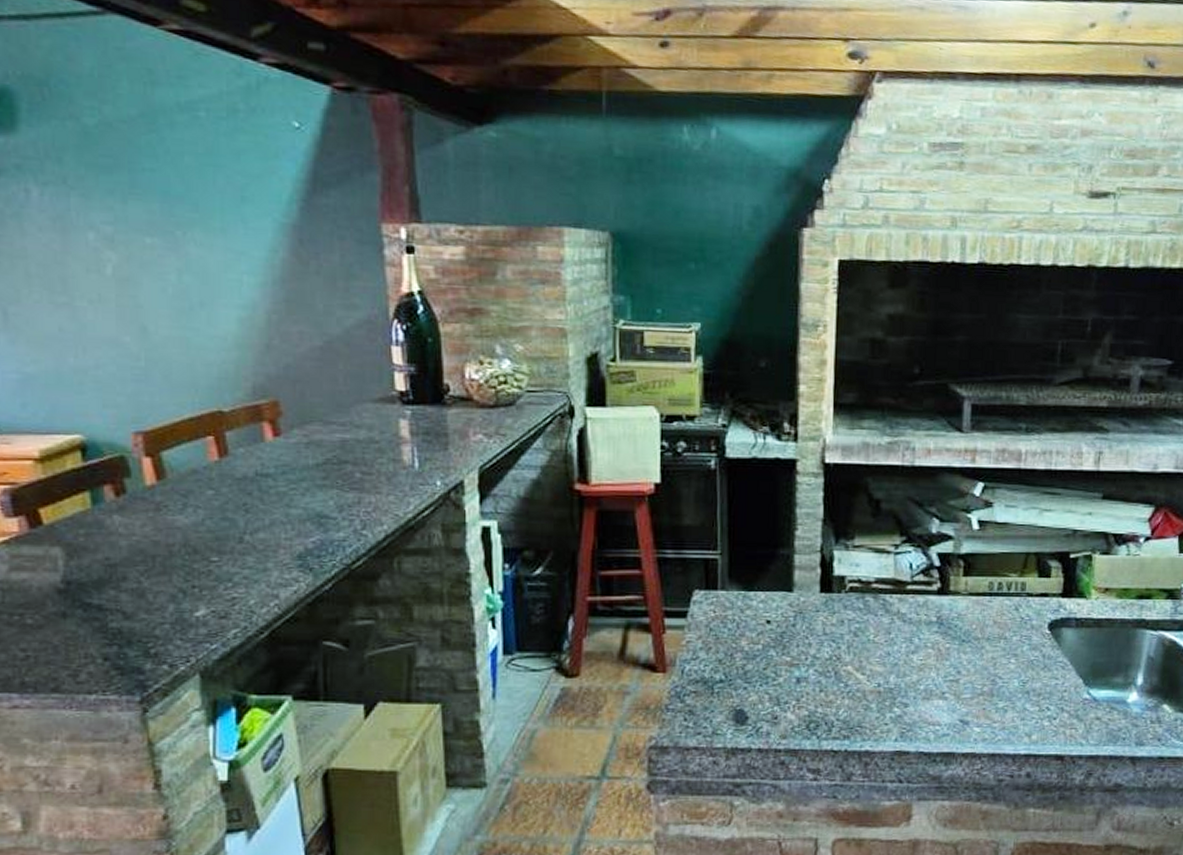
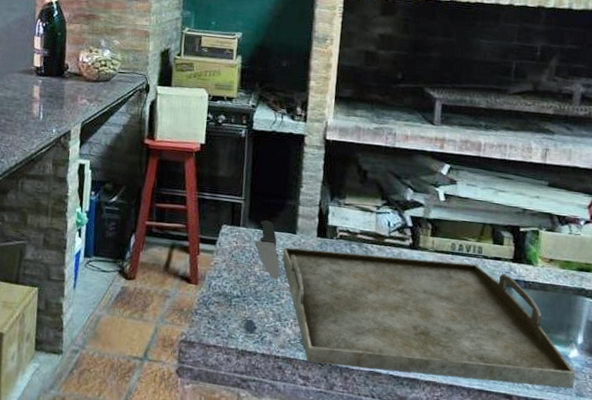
kitchen knife: none [739,577,774,655] -> present [255,220,280,281]
serving tray: none [776,605,1135,752] -> present [282,247,575,389]

